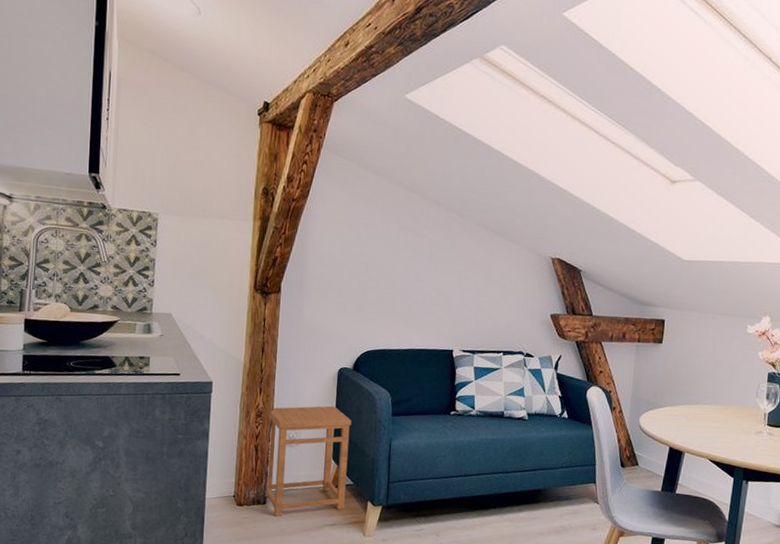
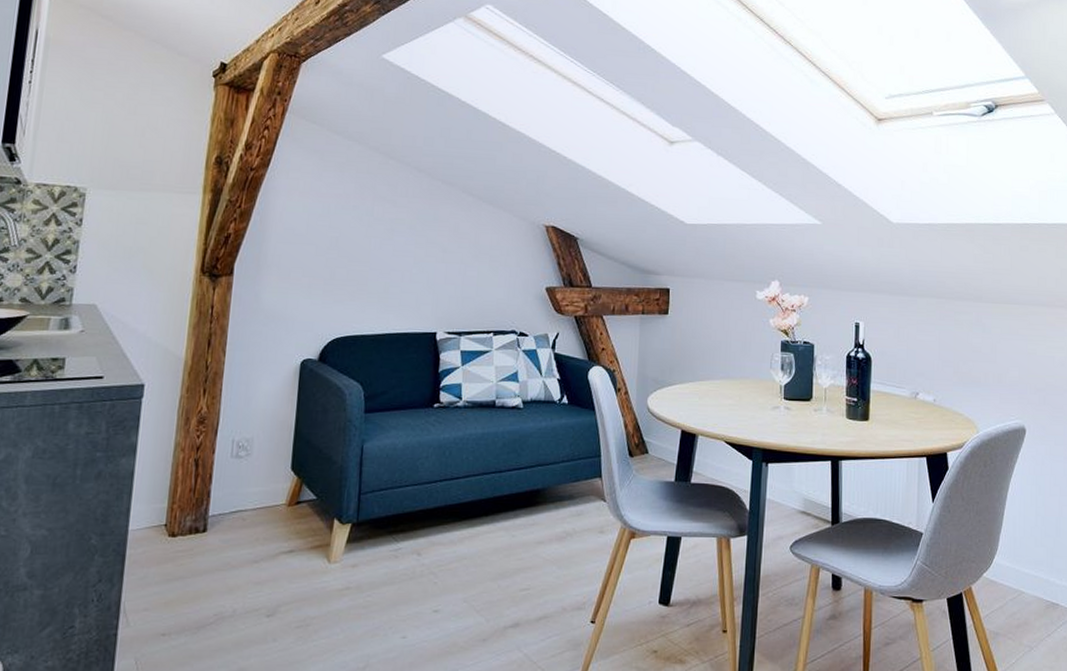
side table: present [264,405,352,517] -> none [204,405,316,547]

